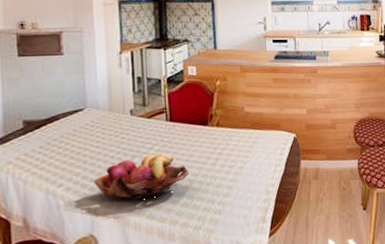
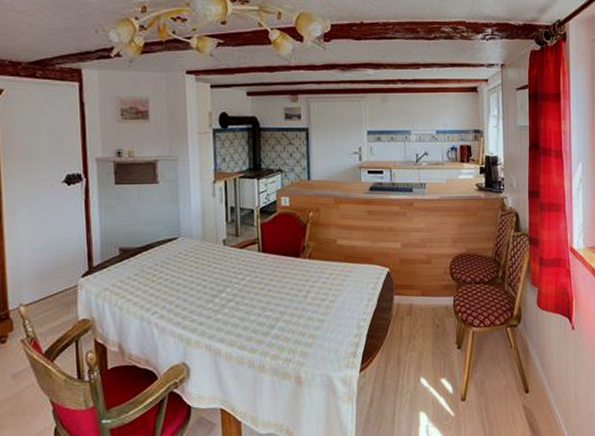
fruit basket: present [94,153,189,201] -> none [186,284,281,330]

